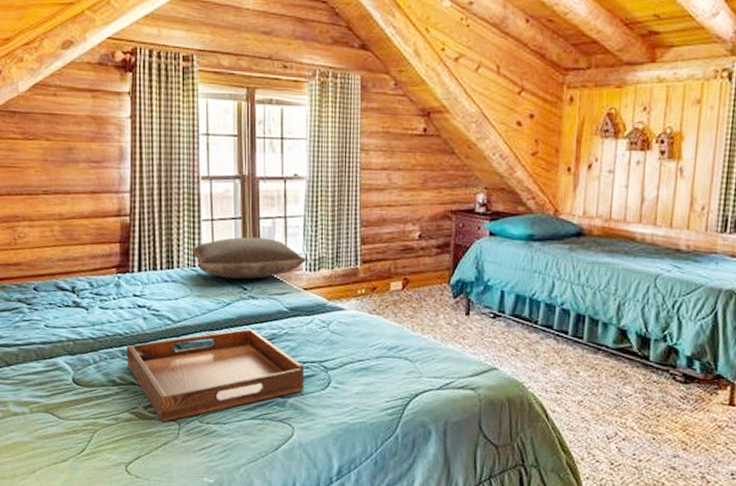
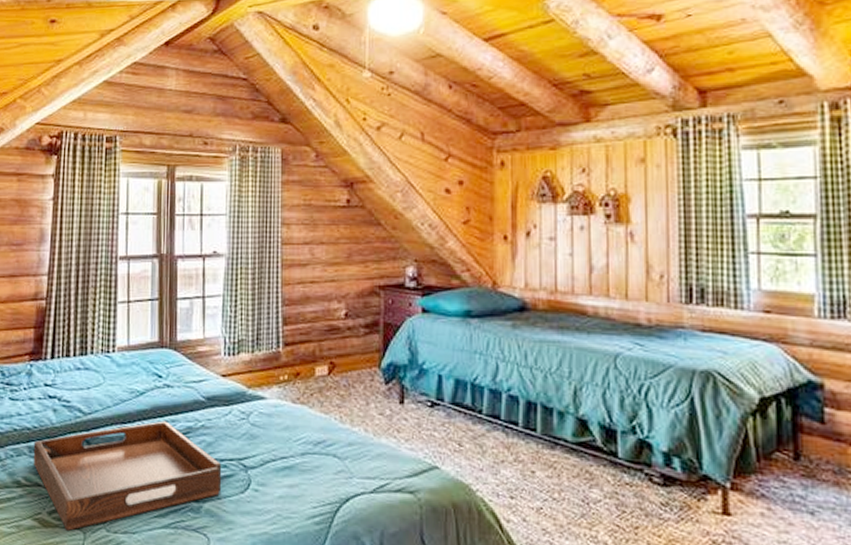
pillow: present [191,237,306,280] -> none [106,319,224,366]

